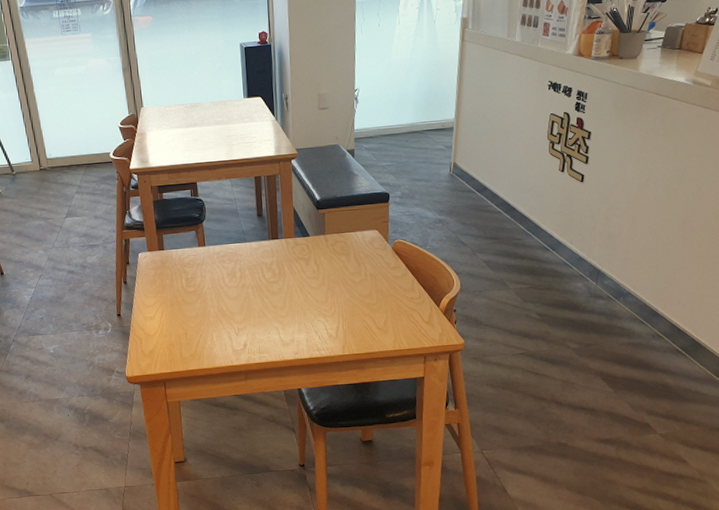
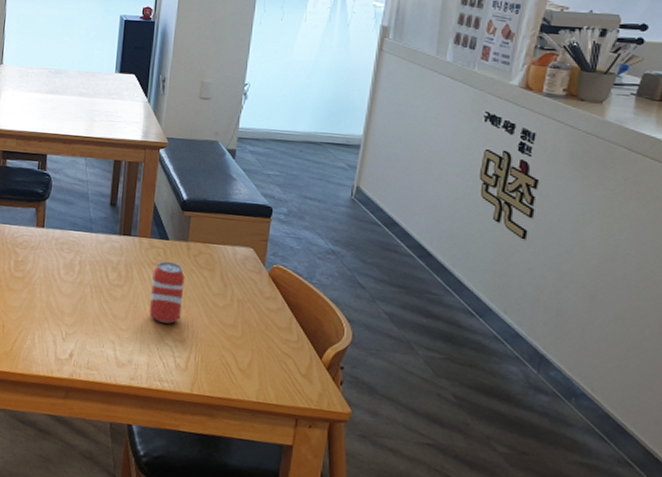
beverage can: none [300,254,328,305] -> present [148,261,185,324]

